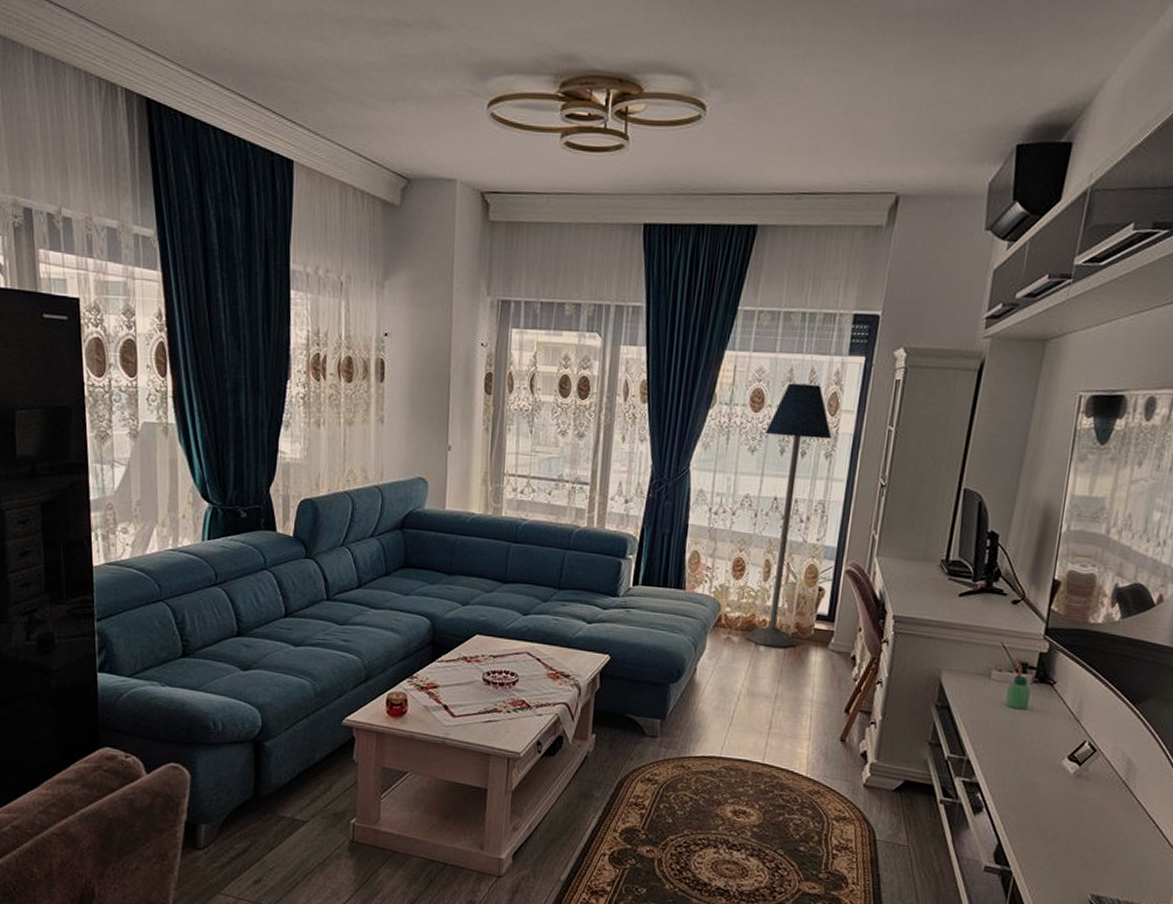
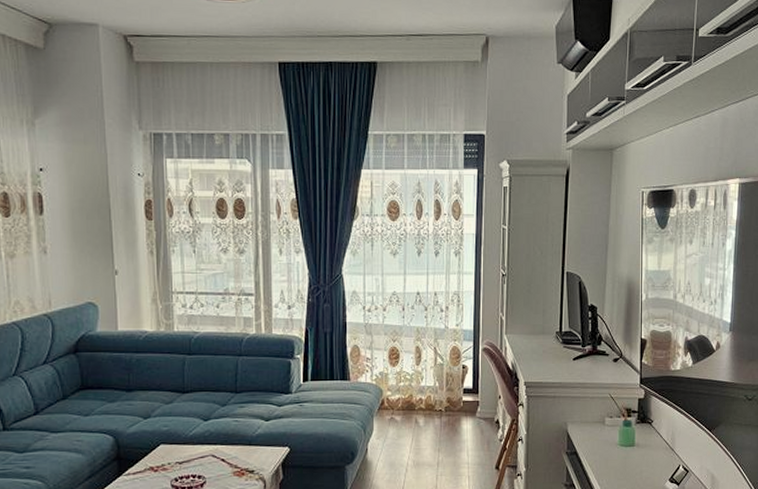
floor lamp: present [745,383,832,648] -> none [404,194,458,421]

